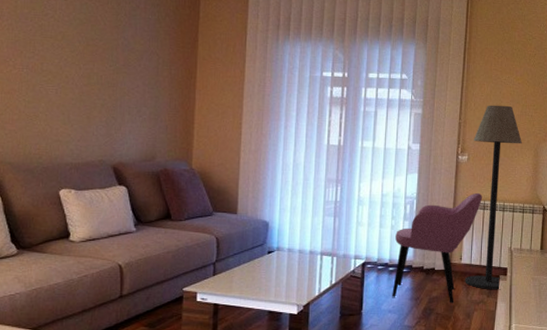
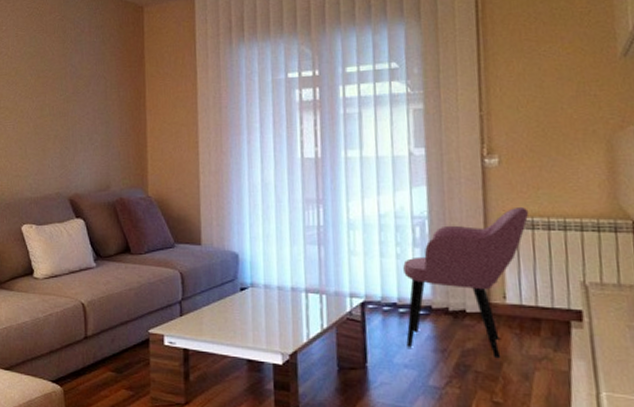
floor lamp: present [465,105,522,290] -> none [504,85,584,342]

